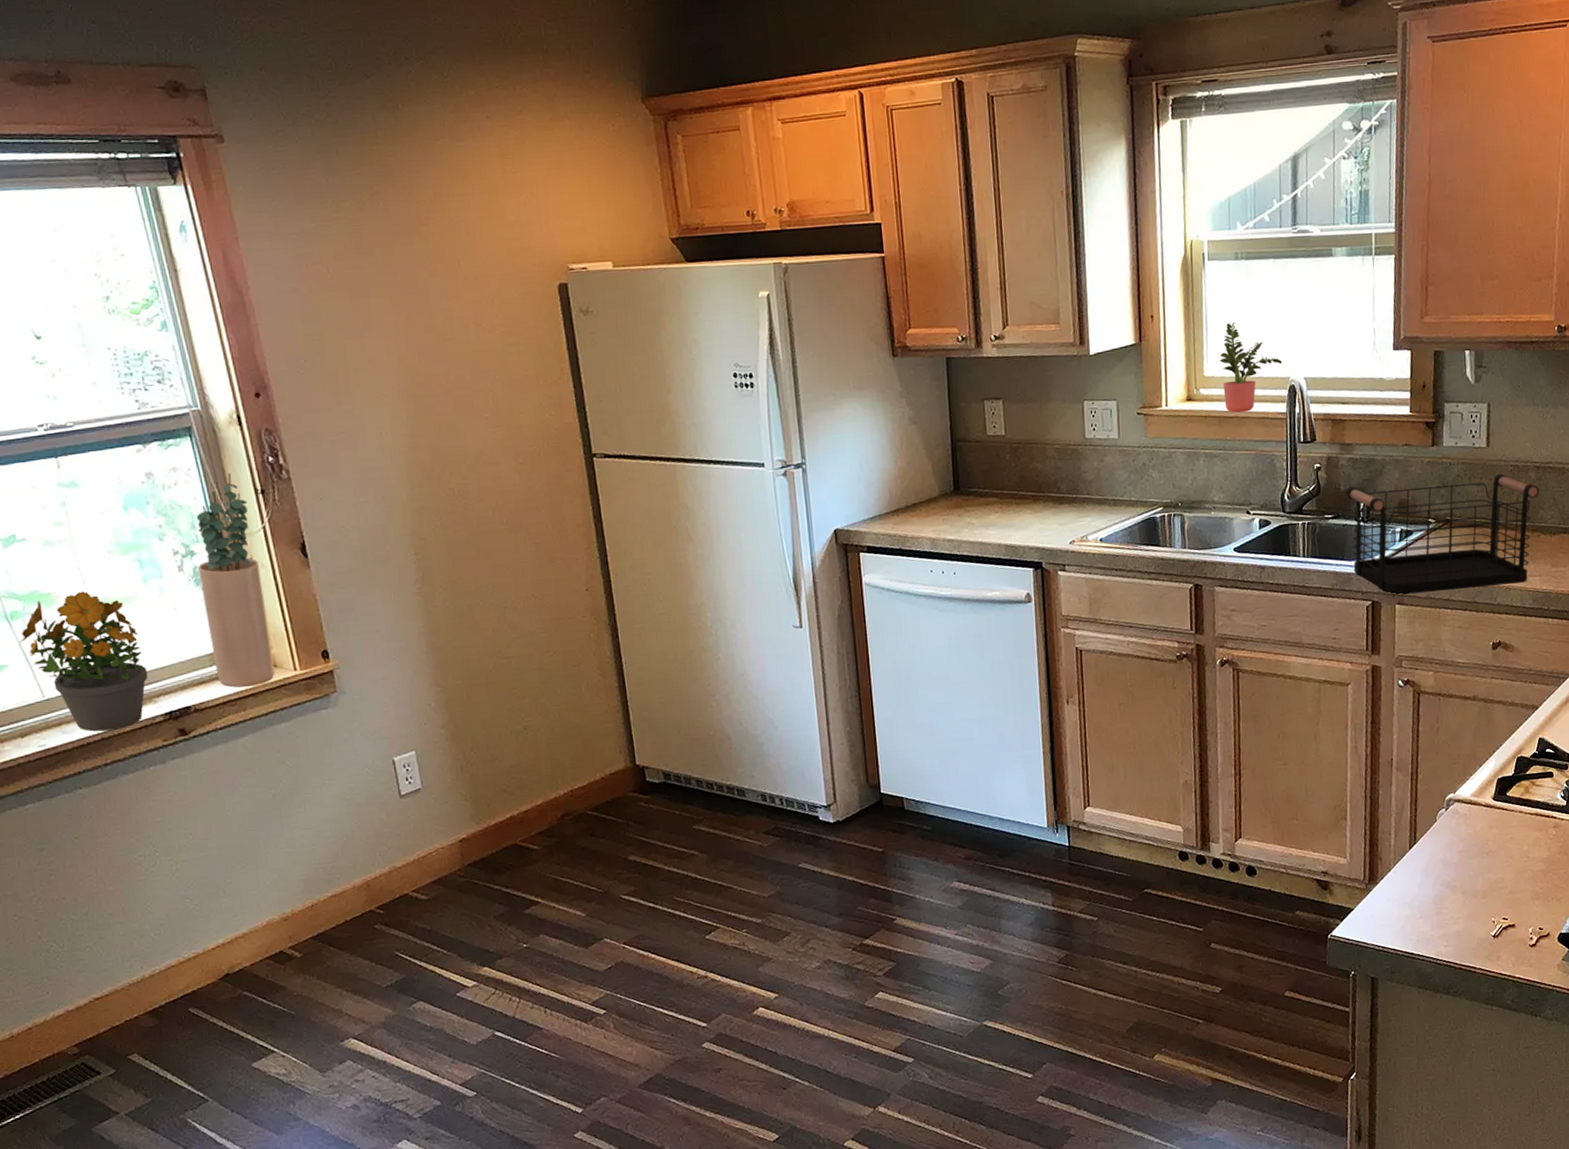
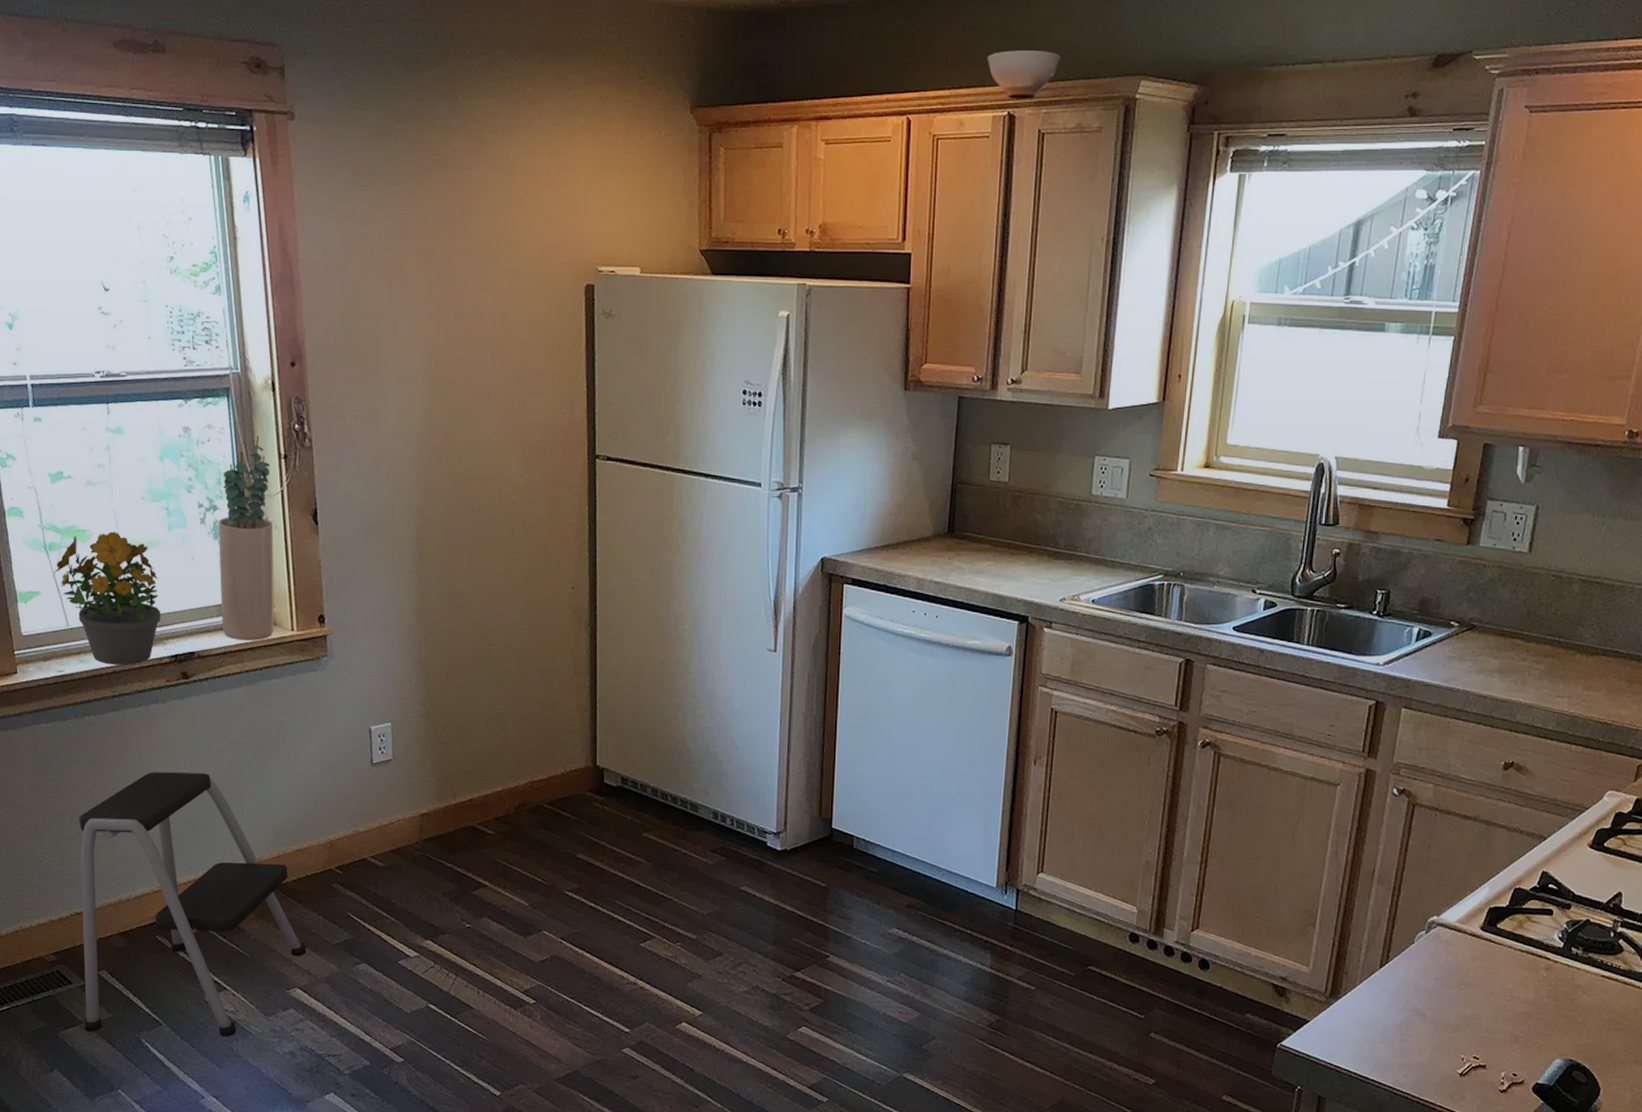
step stool: none [84,830,357,1121] -> present [79,771,307,1037]
bowl: none [928,16,999,66] -> present [987,50,1061,99]
potted plant: present [1219,322,1282,413] -> none [1245,391,1313,486]
dish rack: present [1346,473,1539,594] -> none [1360,578,1582,703]

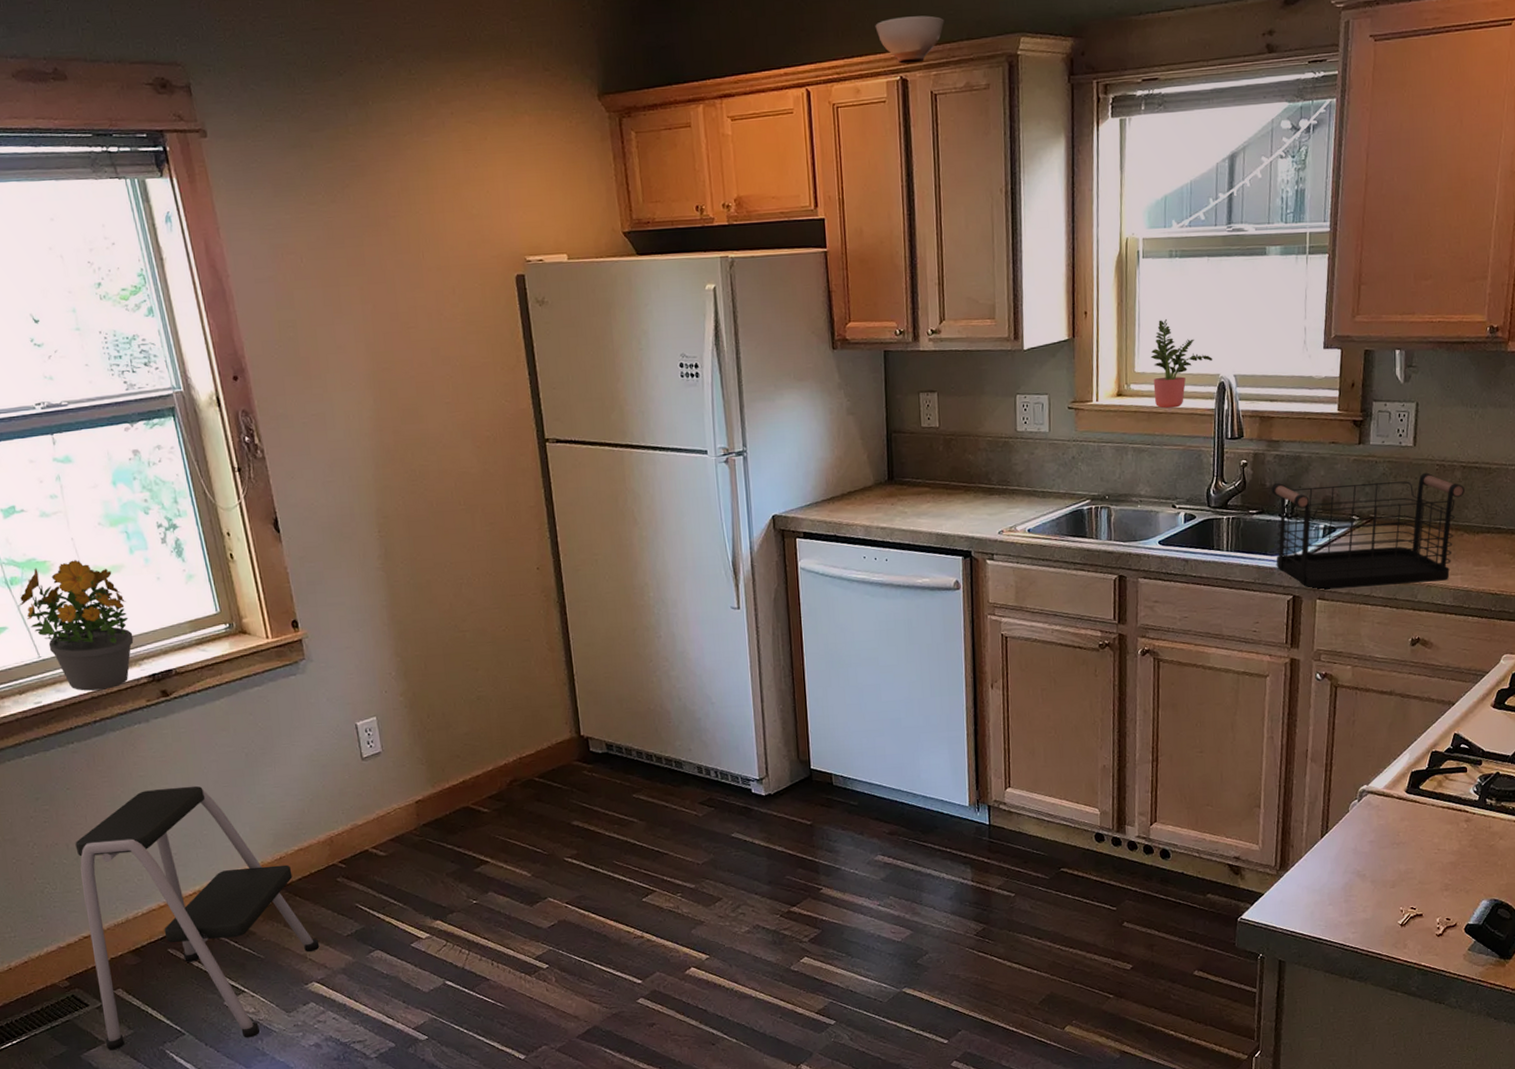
vase: present [219,436,274,642] -> none [178,452,249,654]
potted plant: none [1245,391,1313,486] -> present [1151,319,1212,409]
dish rack: none [1360,578,1582,703] -> present [1271,472,1464,589]

